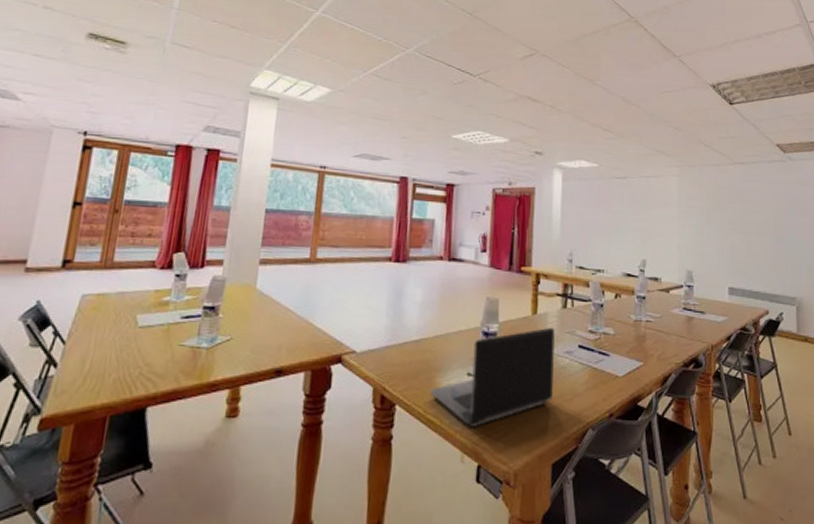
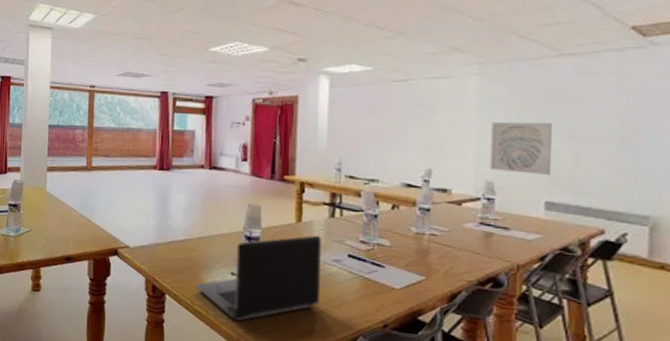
wall art: none [689,218,731,264] -> present [490,122,552,175]

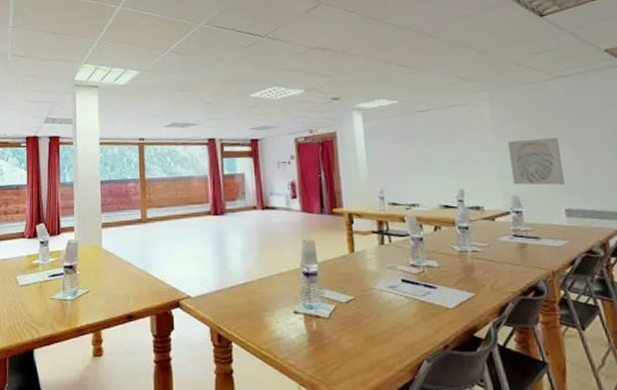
laptop computer: present [195,235,321,321] -> none [260,263,381,361]

